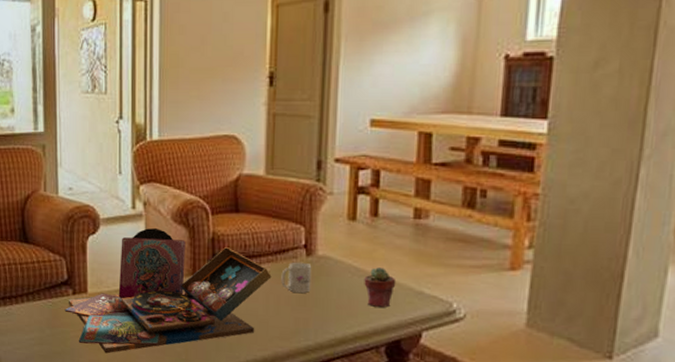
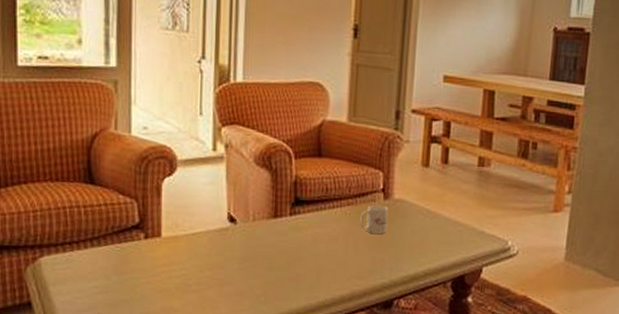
board game: present [64,228,272,354] -> none [134,171,351,299]
potted succulent: present [364,267,396,308] -> none [434,210,462,246]

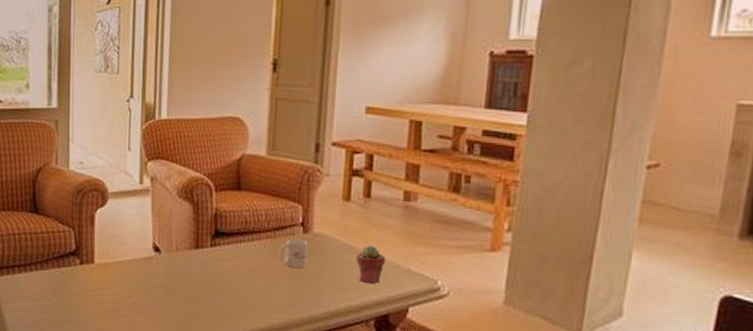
potted succulent: none [434,210,462,246] -> present [356,246,386,284]

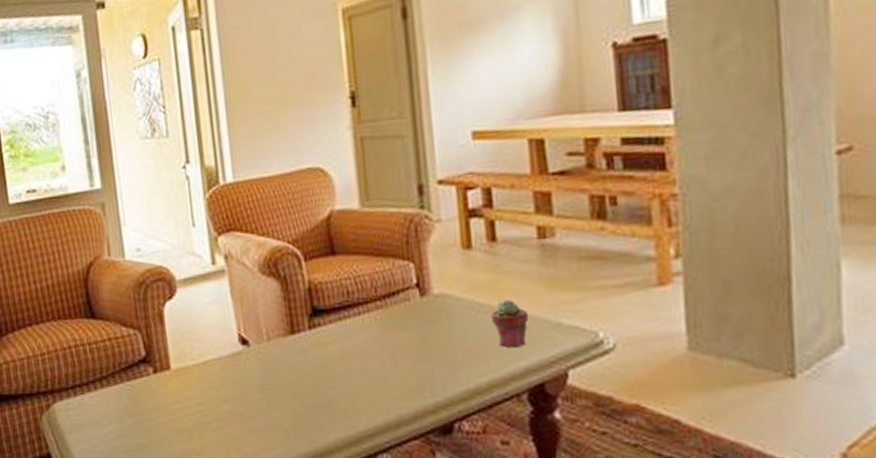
mug: present [279,238,308,268] -> none [394,304,431,341]

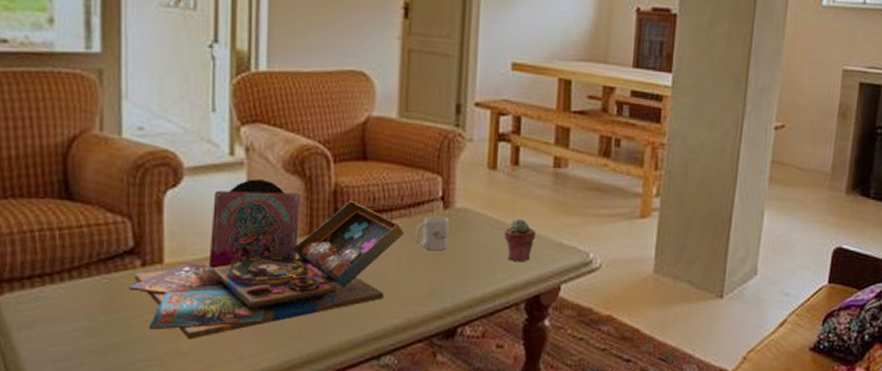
board game: none [145,284,383,440] -> present [128,179,404,340]
mug: none [394,304,431,341] -> present [415,215,450,250]

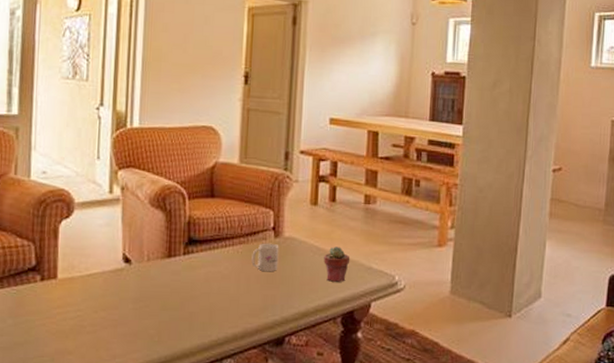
board game: present [128,179,404,340] -> none [30,212,243,341]

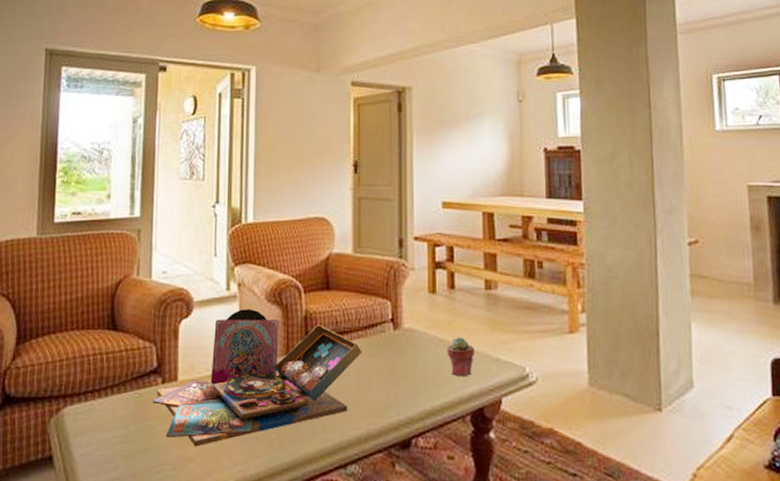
board game: none [30,212,243,341] -> present [152,309,362,447]
mug: present [251,243,279,271] -> none [371,336,399,366]

